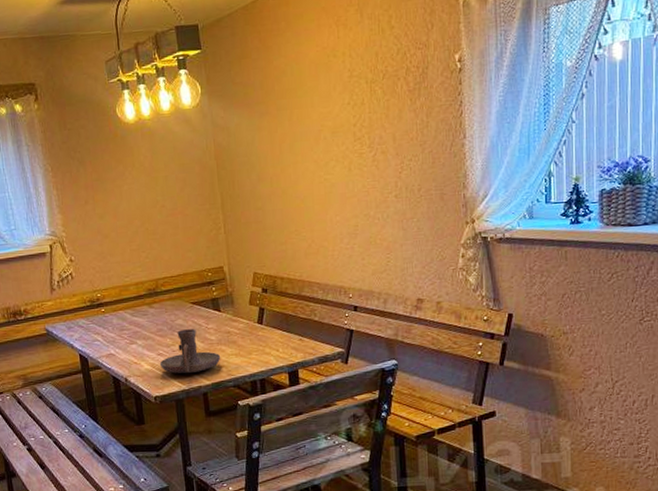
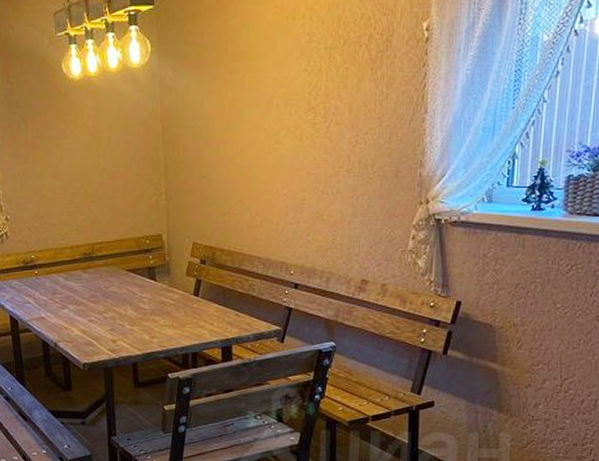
candle holder: present [159,329,221,374] -> none [90,297,154,343]

